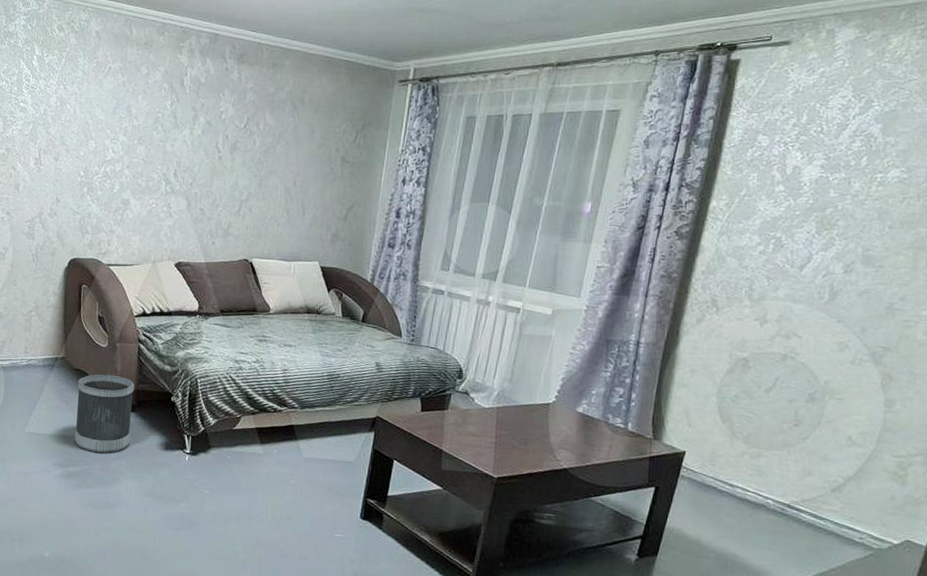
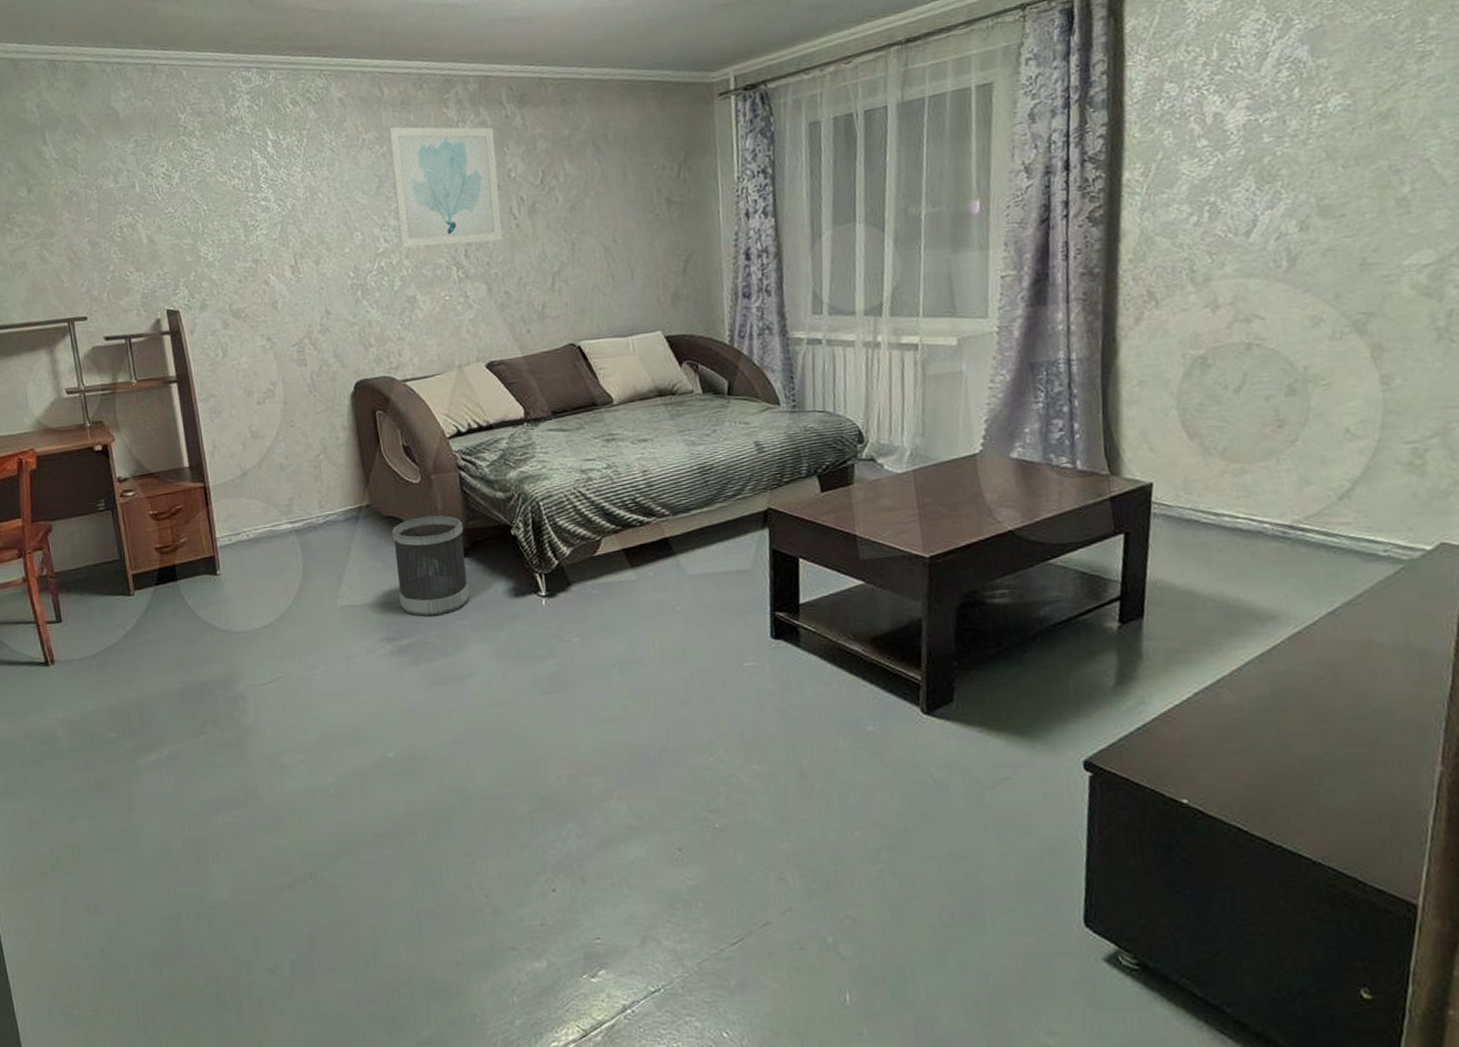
wall art: none [124,62,215,168] -> present [388,127,503,248]

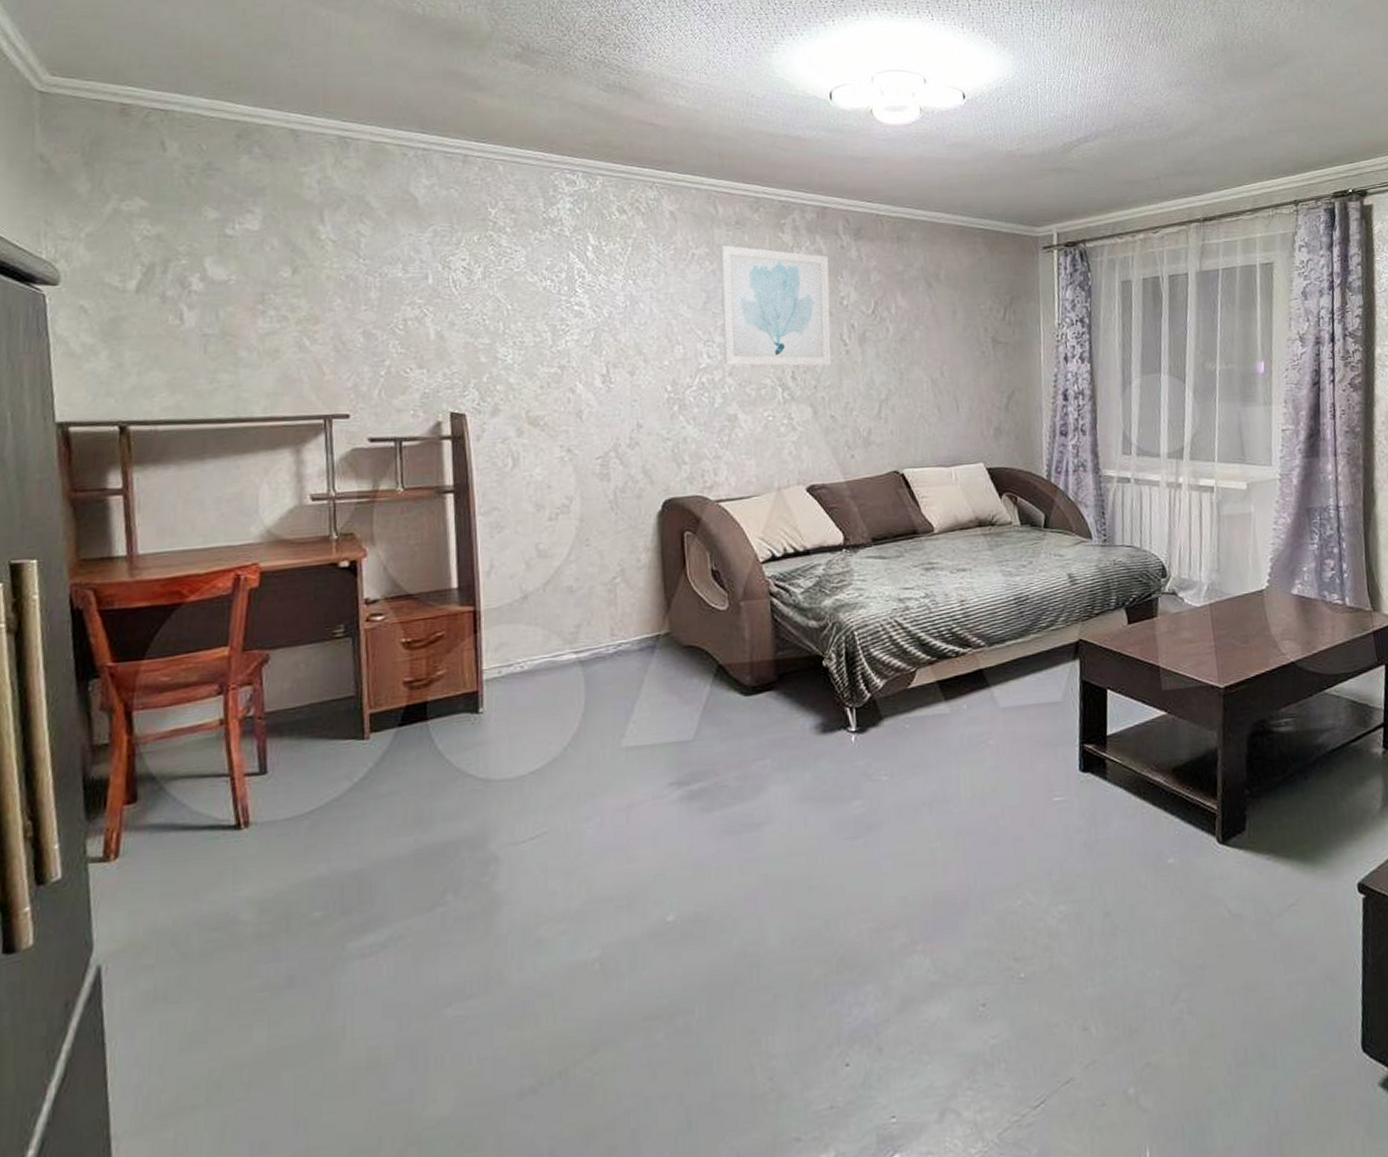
wastebasket: present [391,515,470,617] -> none [691,645,774,757]

